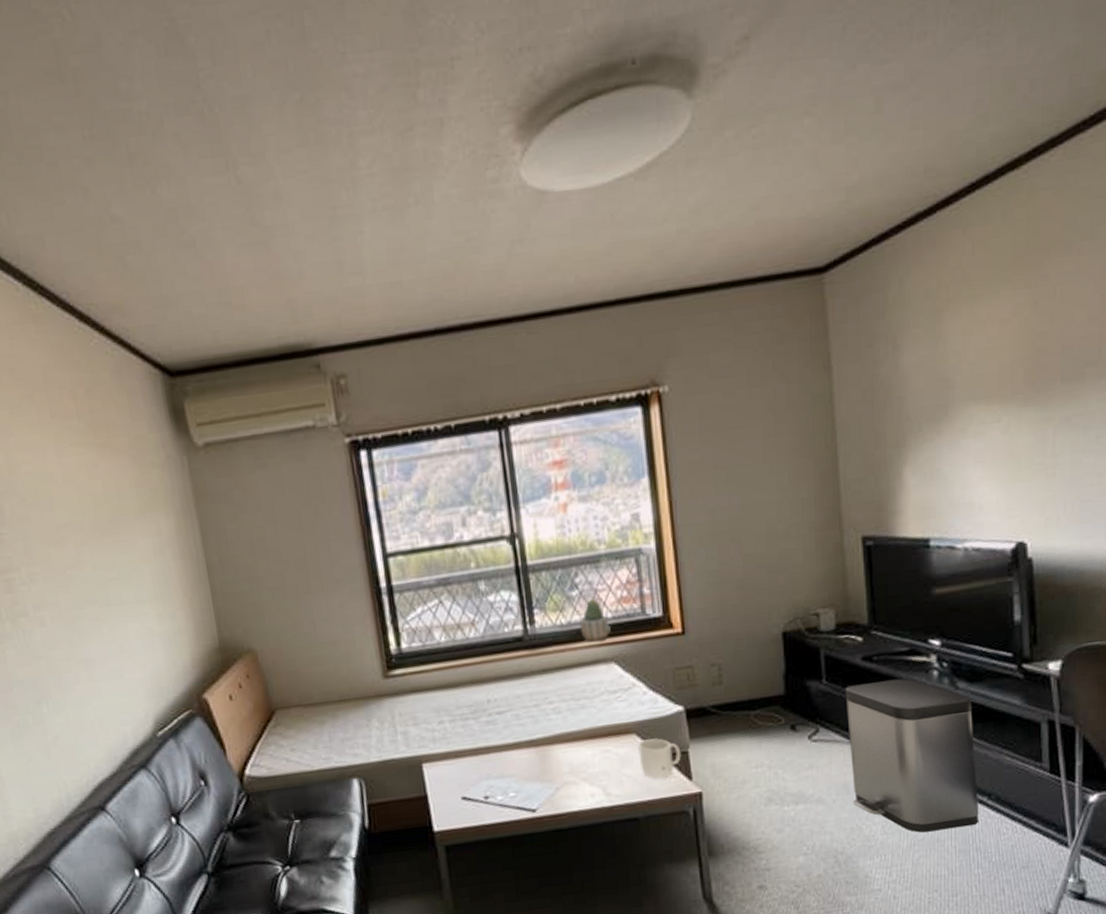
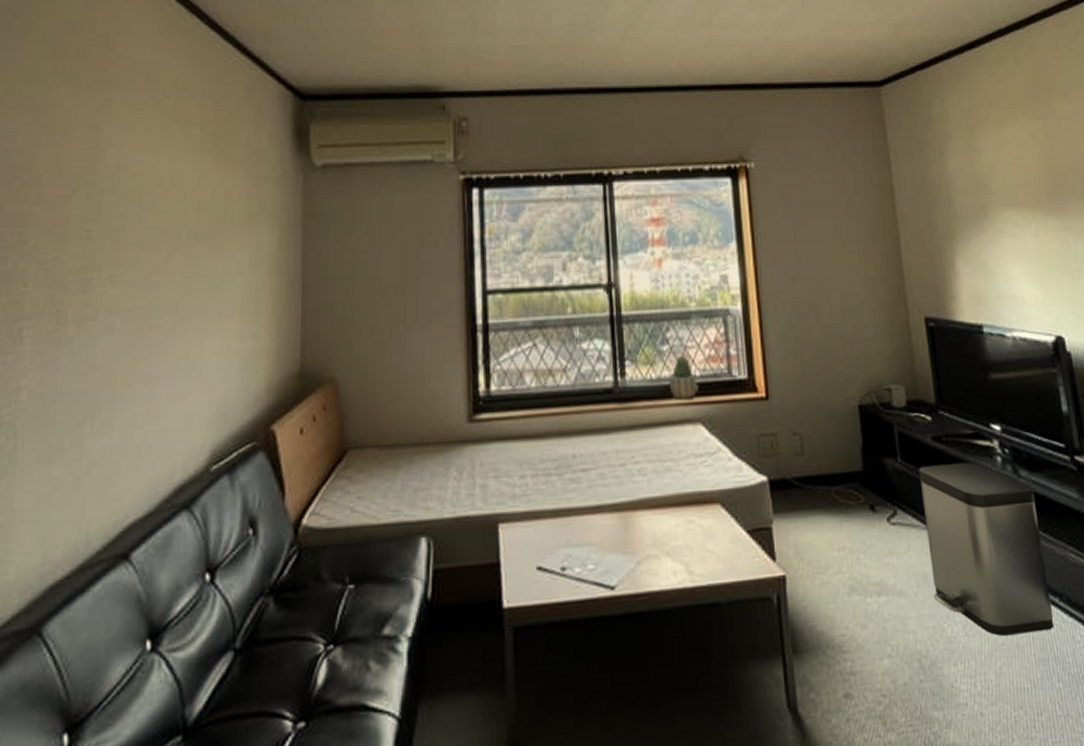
mug: present [638,738,682,779] -> none [722,510,765,558]

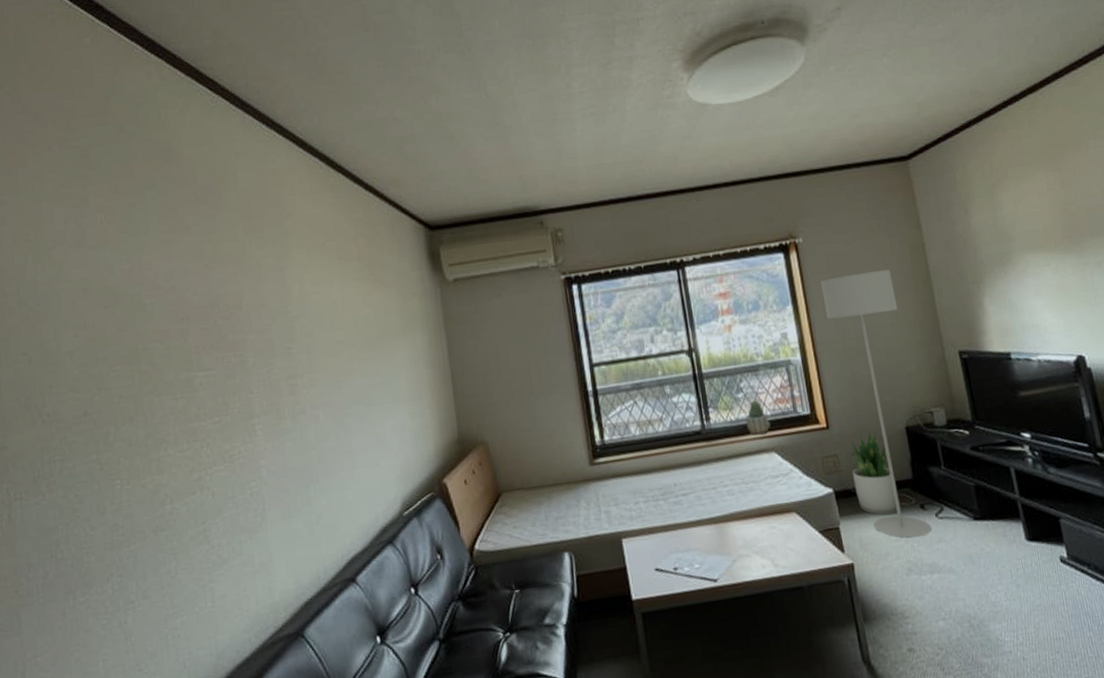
floor lamp: none [771,211,883,547] -> present [820,269,932,538]
planter: none [793,408,843,515] -> present [851,432,898,515]
pedal bin: present [918,462,1054,636] -> none [960,465,1083,599]

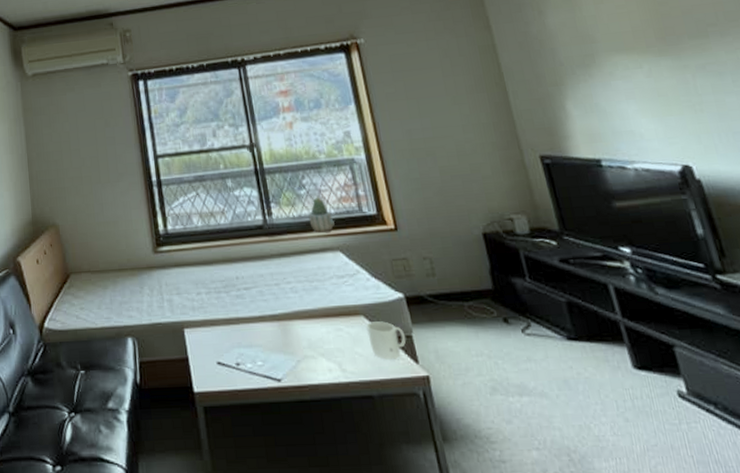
mug: none [798,516,834,552] -> present [366,321,407,360]
floor lamp: present [820,269,932,538] -> none [383,70,519,354]
planter: present [851,432,898,515] -> none [422,236,478,326]

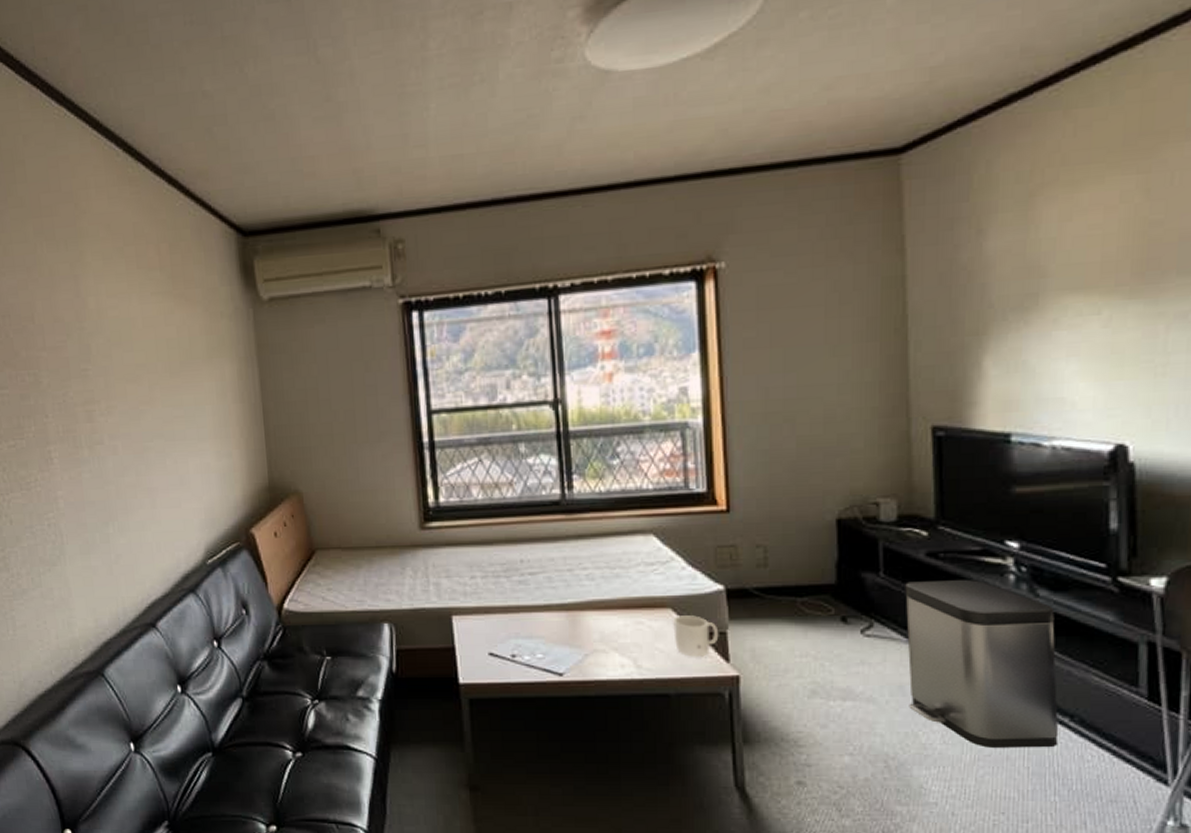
potted cactus: present [308,197,335,234] -> none [619,468,651,513]
pedal bin: none [548,281,711,438] -> present [905,579,1059,748]

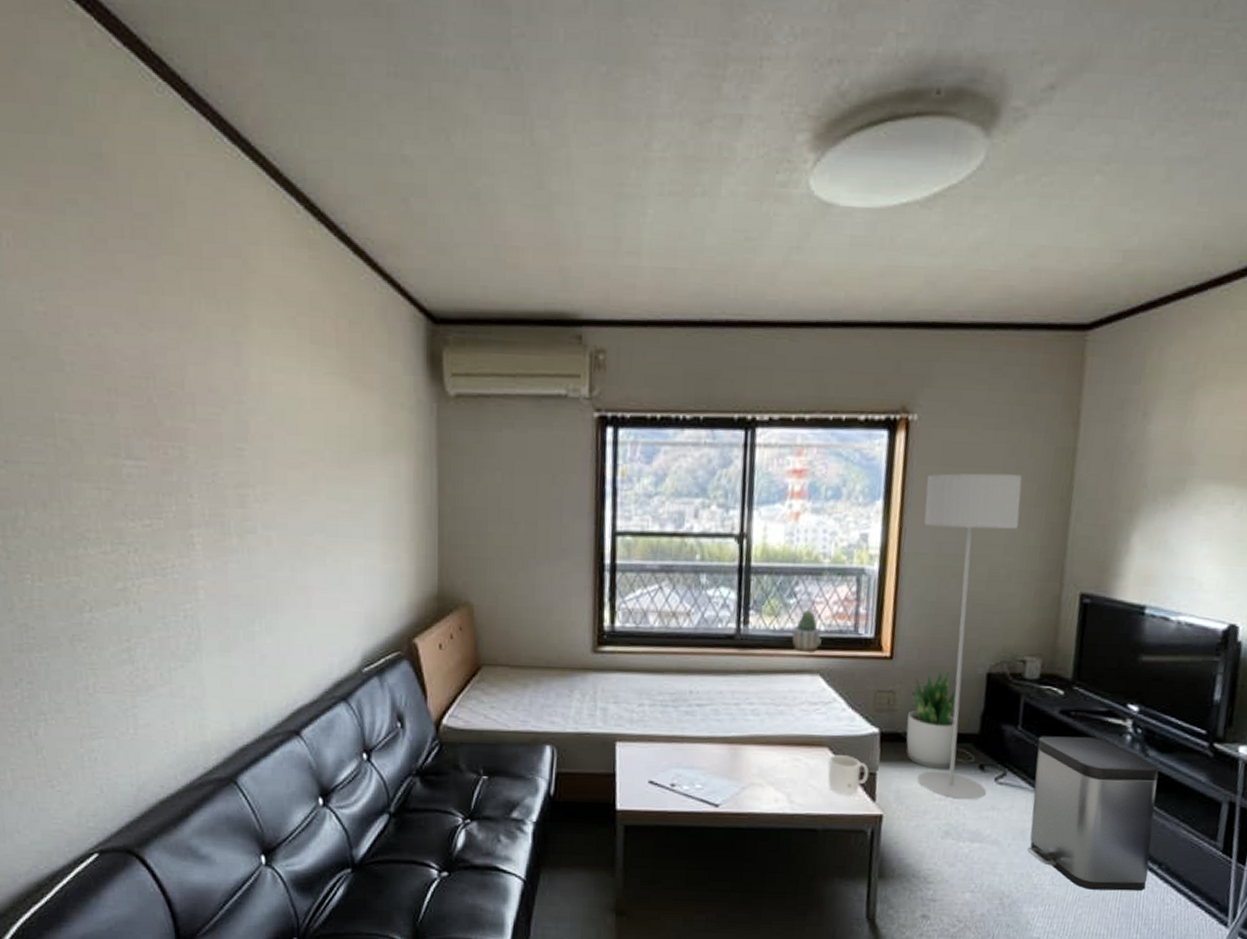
potted cactus: none [619,468,651,513] -> present [791,609,822,653]
floor lamp: none [743,310,854,655] -> present [918,473,1023,800]
planter: none [754,521,809,624] -> present [906,672,957,769]

